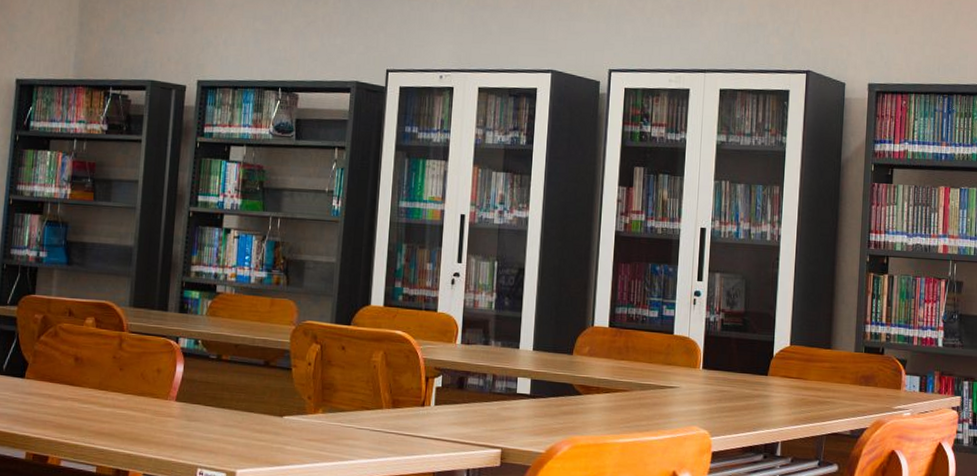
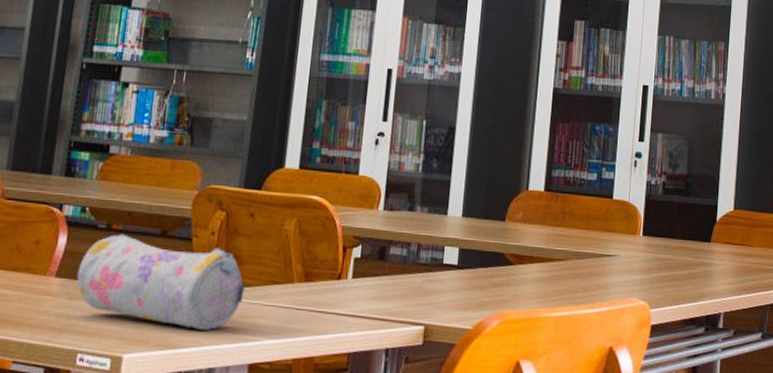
pencil case: none [193,364,340,450] -> present [77,234,246,330]

